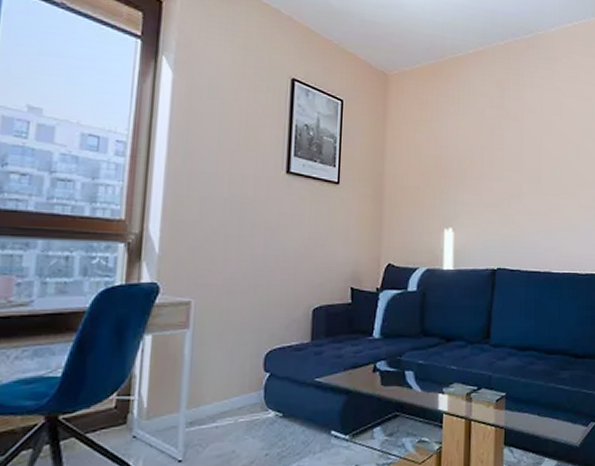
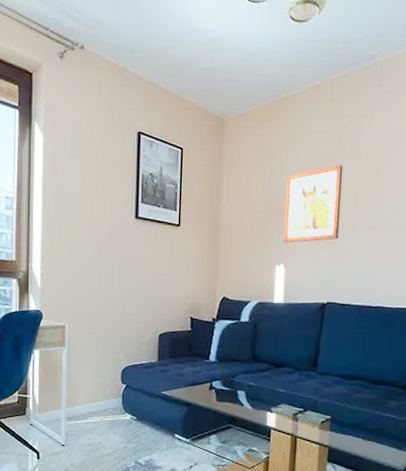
wall art: none [451,129,508,206] -> present [283,165,343,243]

